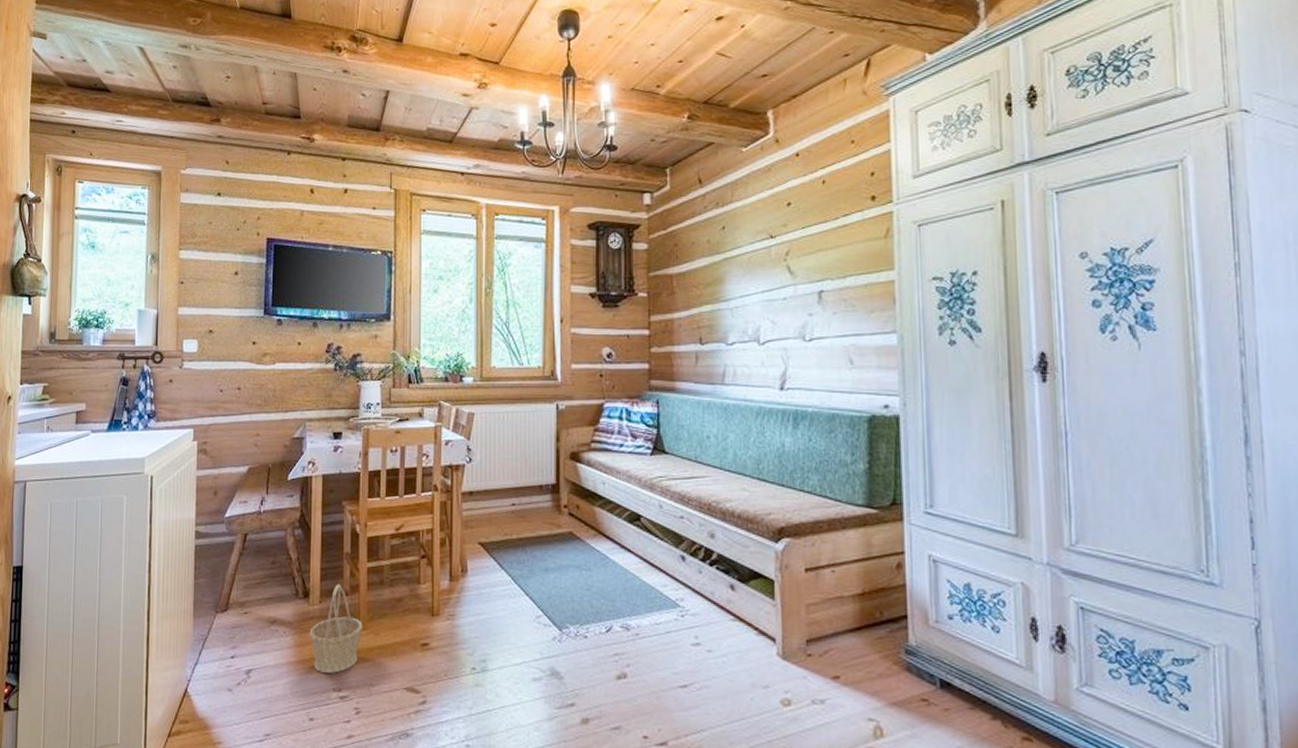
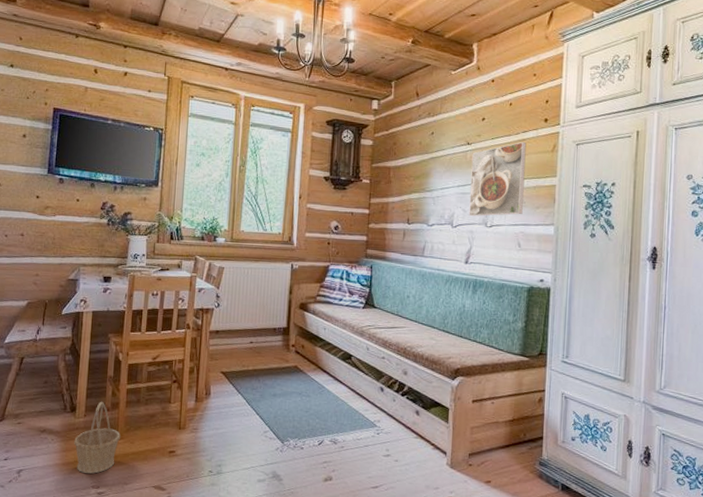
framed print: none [778,229,852,328] -> present [469,142,527,216]

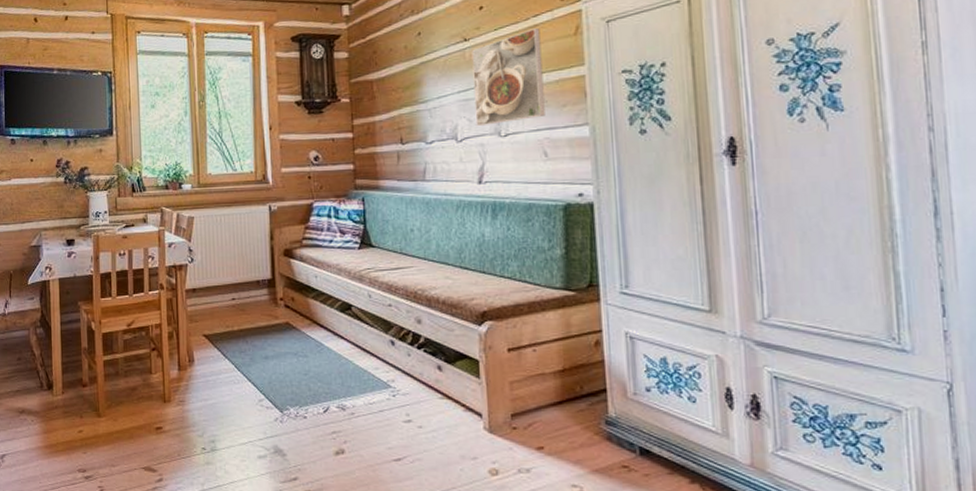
basket: present [74,401,120,474] -> none [55,376,102,456]

